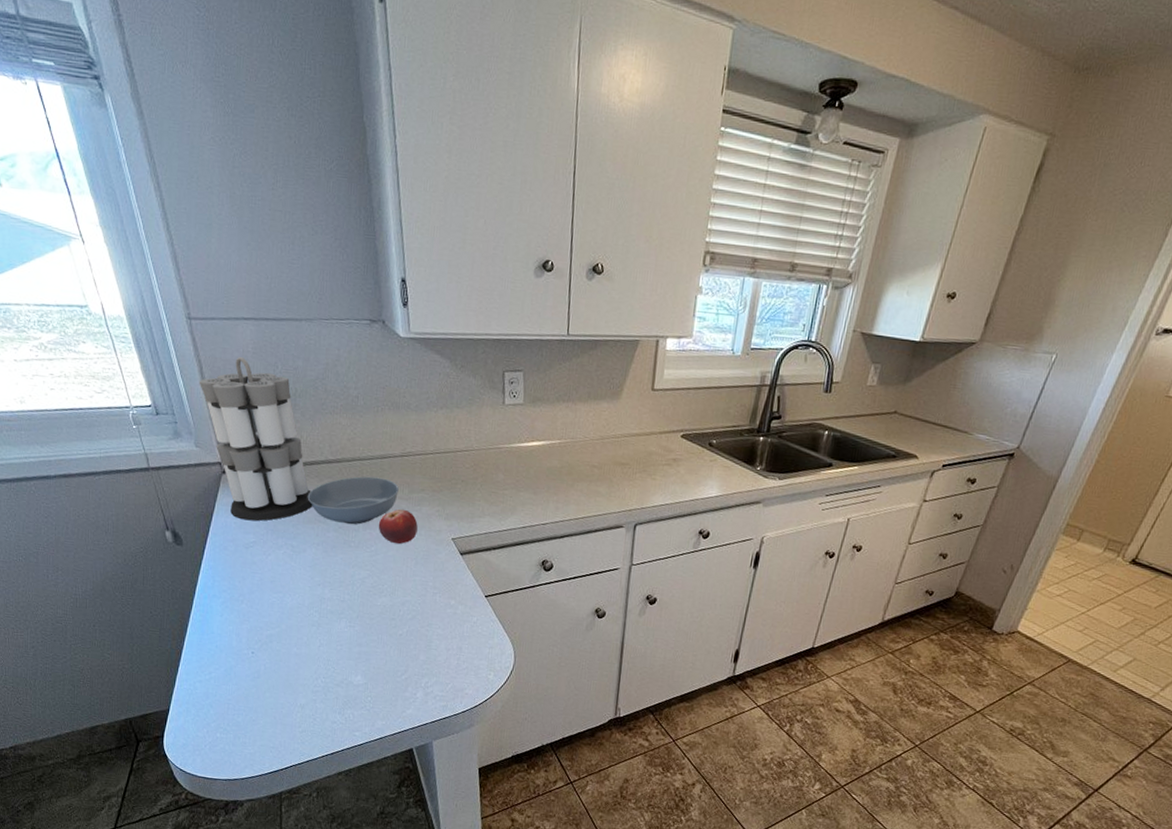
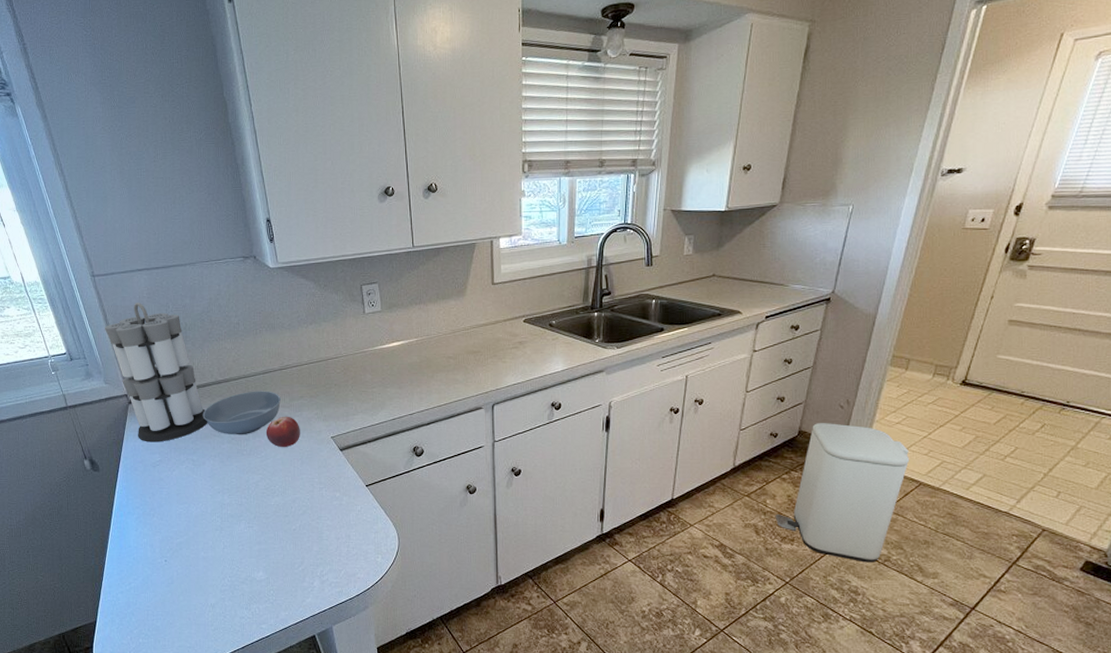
pedal bin: none [915,585,1064,735] -> present [775,423,910,563]

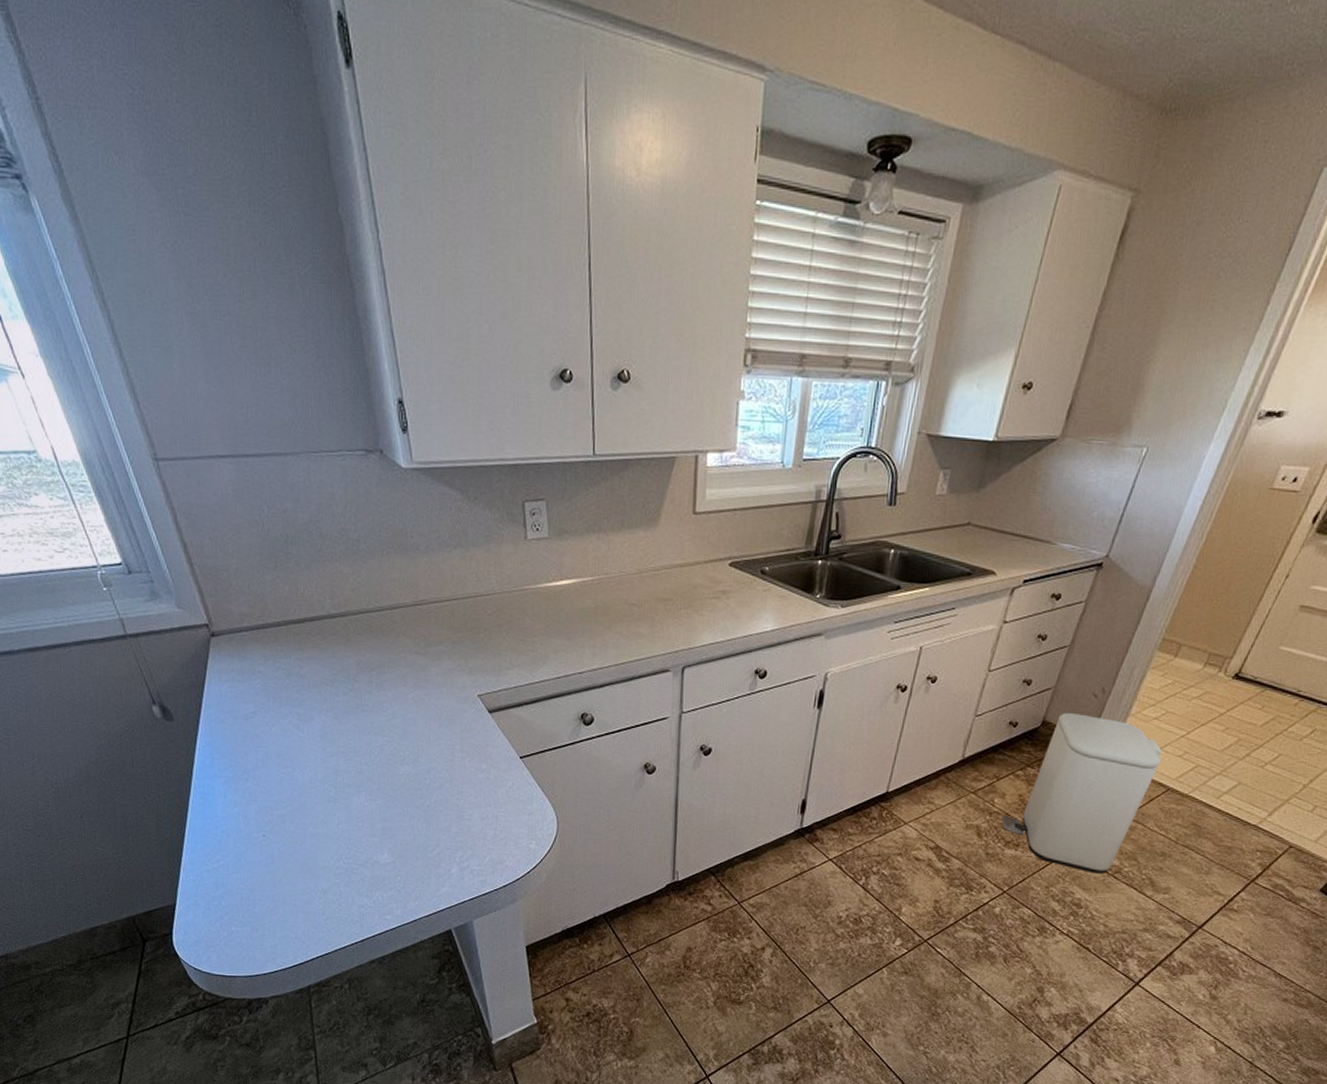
spice rack: present [104,302,208,442] -> none [174,500,318,689]
bowl: present [202,391,281,435] -> none [310,630,414,686]
fruit: present [266,416,300,448] -> none [393,665,438,705]

